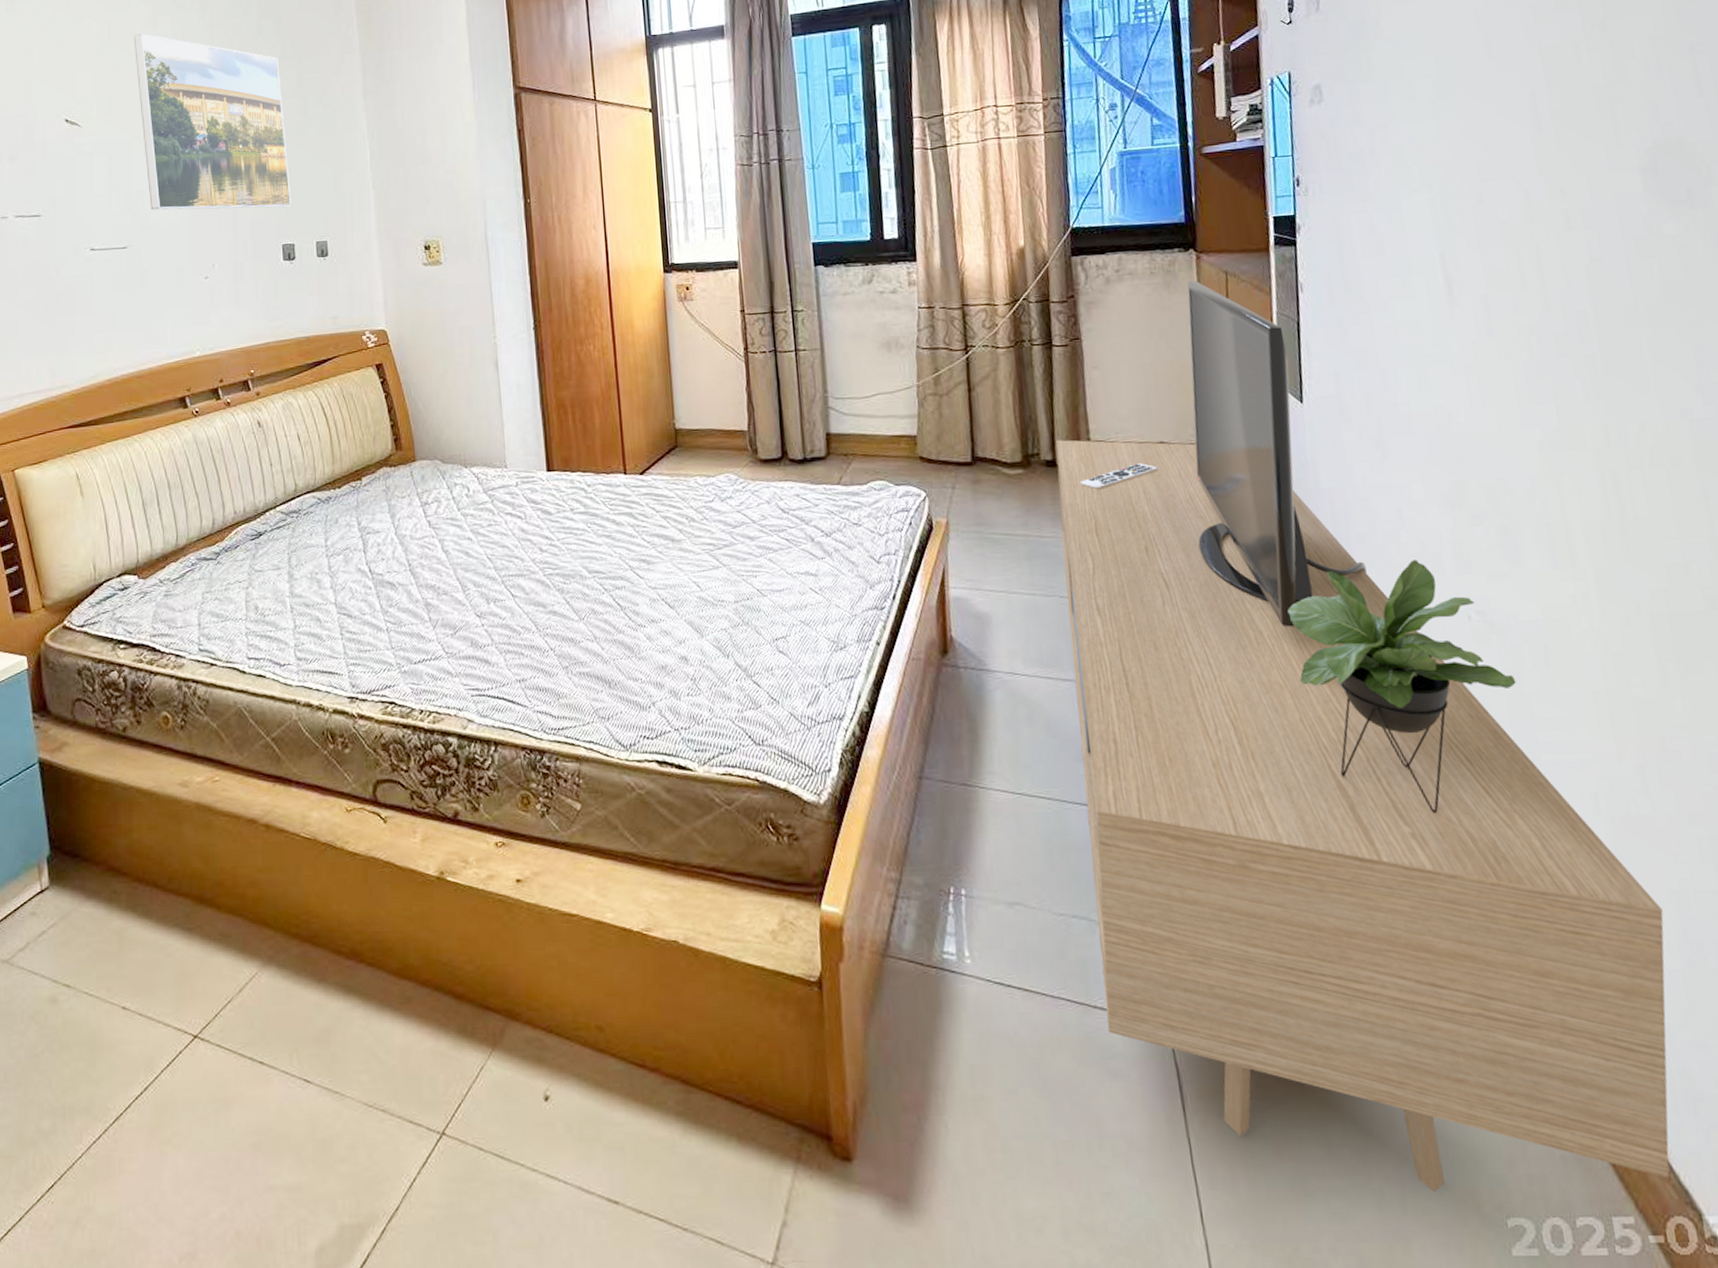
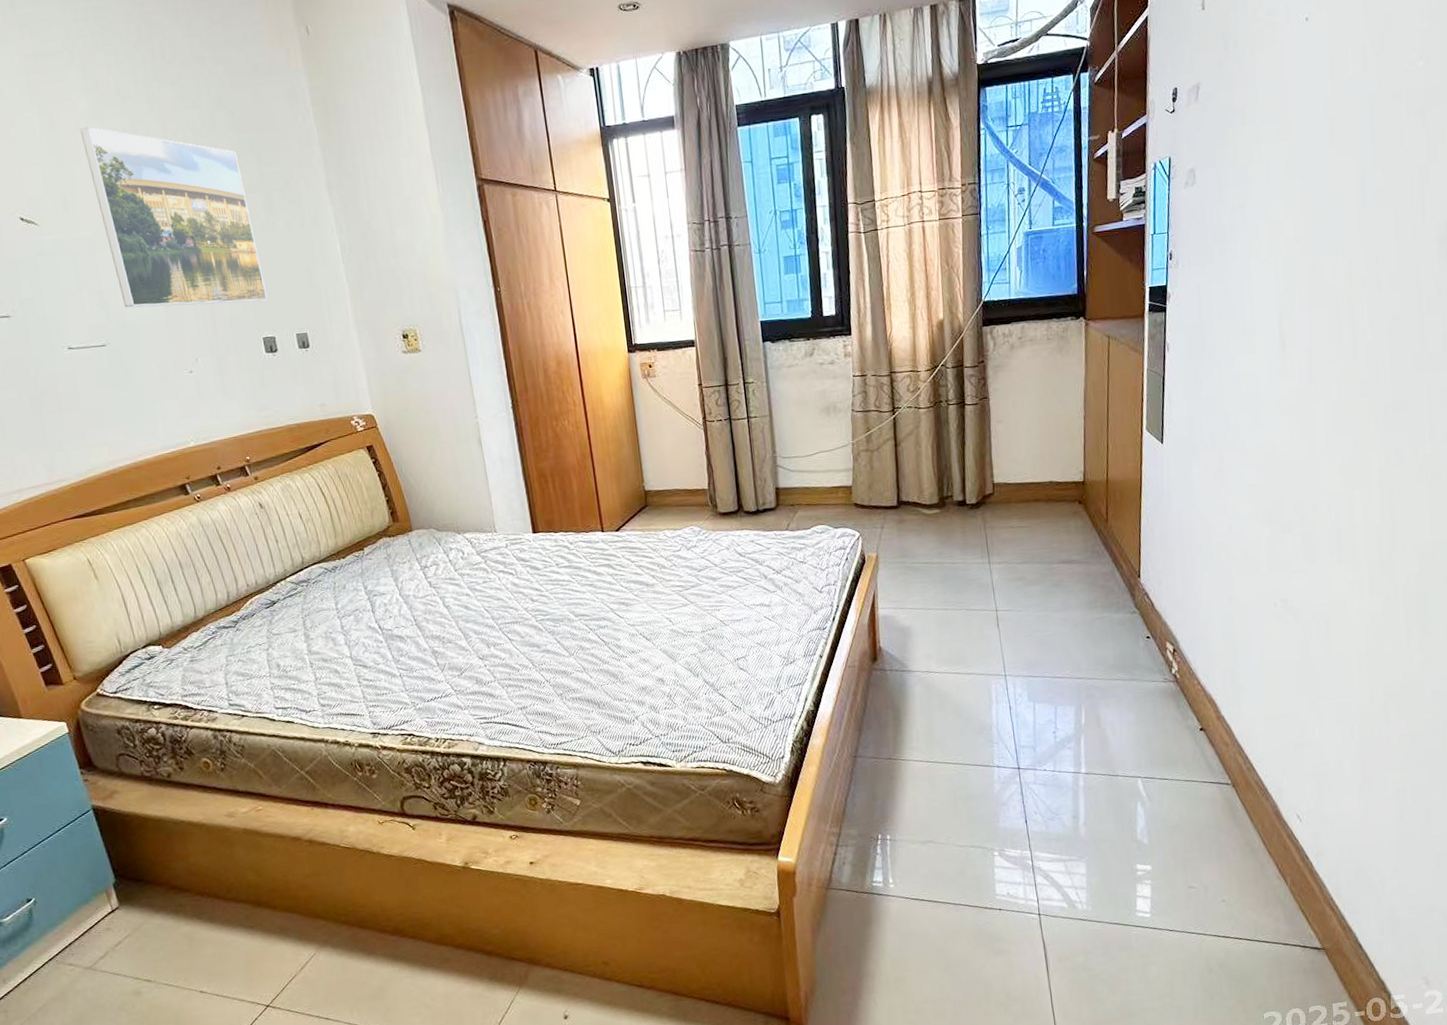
media console: present [1055,280,1670,1191] -> none [966,344,1389,1002]

